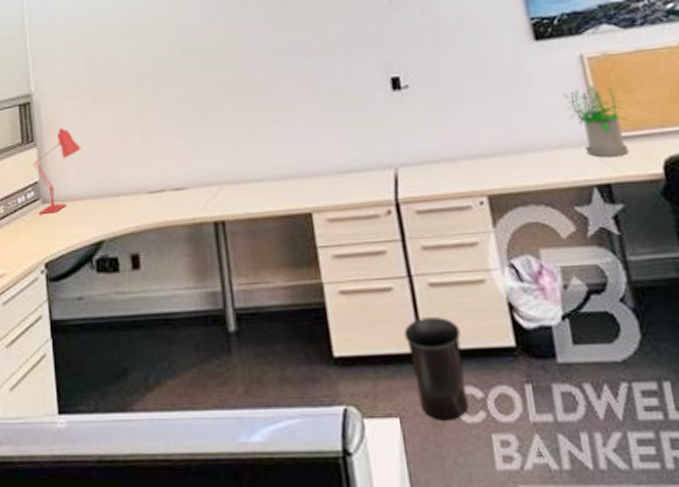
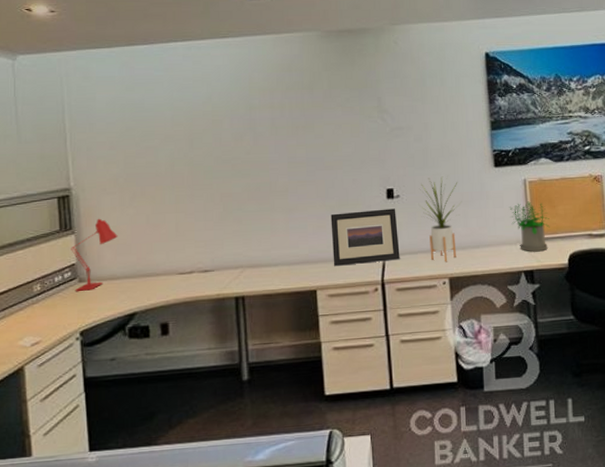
picture frame: none [322,103,417,181] -> present [330,208,400,266]
waste bin: present [403,317,469,420] -> none [379,364,421,435]
house plant: none [435,57,495,174] -> present [420,176,461,263]

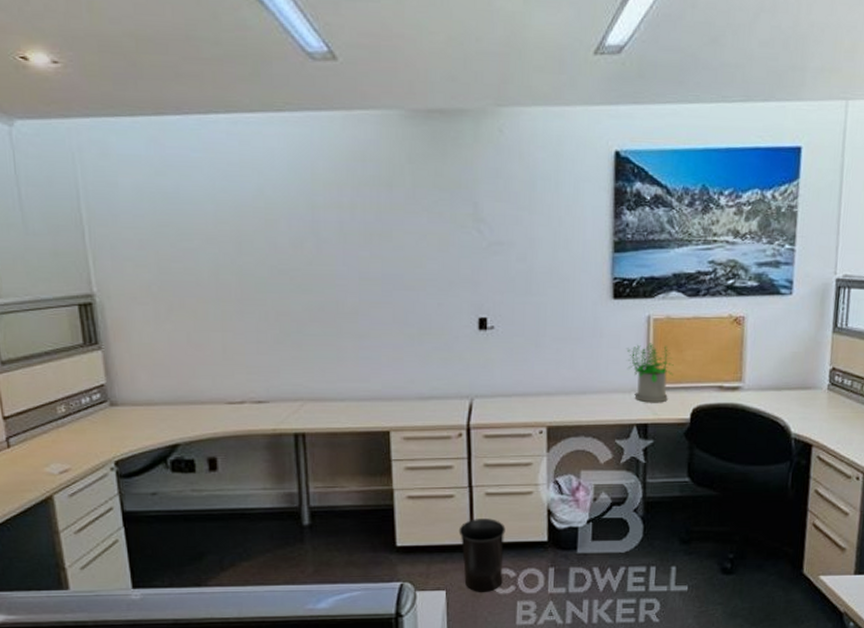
desk lamp: present [71,218,118,291] -> none [98,332,154,416]
picture frame: present [330,208,400,266] -> none [409,342,491,405]
waste bin: none [379,364,421,435] -> present [458,519,506,592]
house plant: present [420,176,461,263] -> none [519,306,569,409]

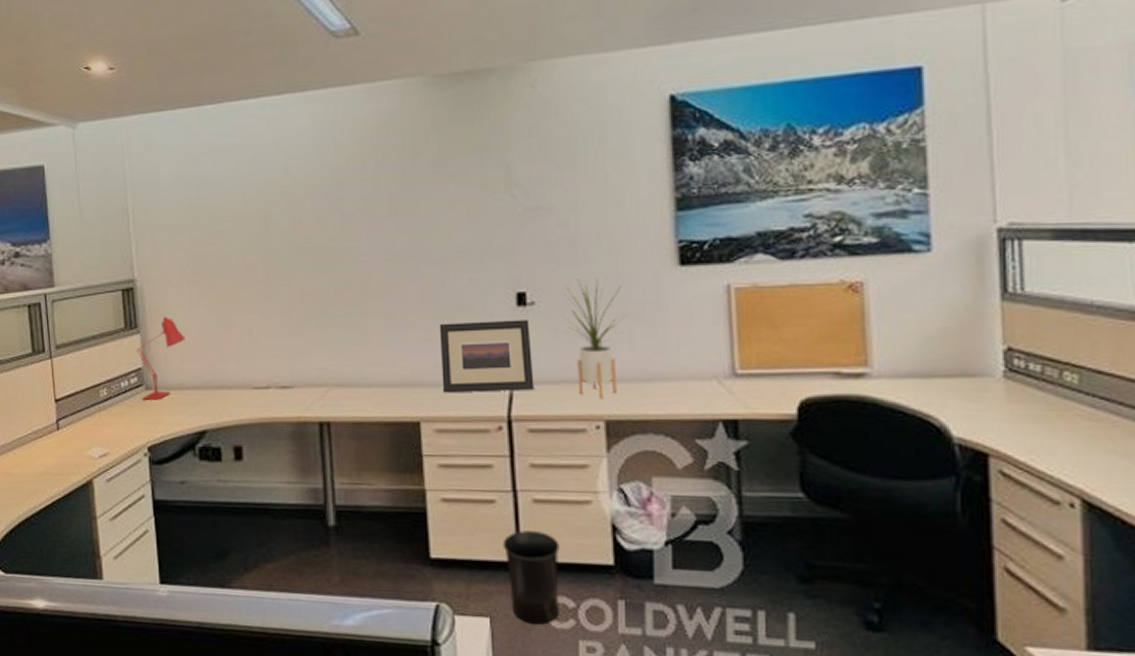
desk lamp: none [98,332,154,416] -> present [136,316,186,400]
picture frame: none [409,342,491,405] -> present [439,320,534,393]
house plant: none [519,306,569,409] -> present [565,277,626,399]
potted plant: present [626,343,674,404] -> none [702,318,768,395]

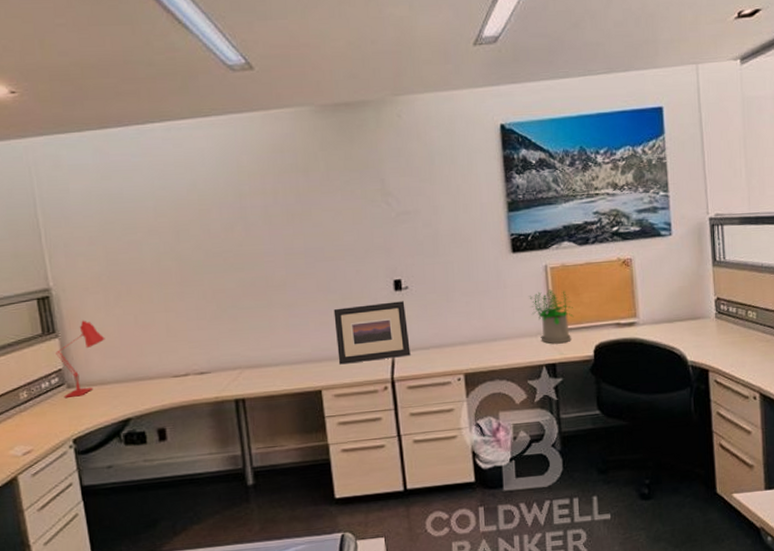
waste bin: present [502,530,560,625] -> none [391,464,437,537]
house plant: present [565,277,626,399] -> none [430,264,476,358]
potted plant: none [702,318,768,395] -> present [529,289,574,345]

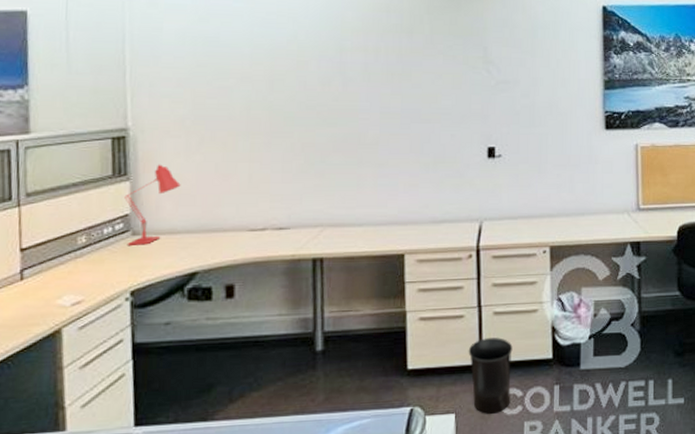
picture frame: present [333,301,411,365] -> none [424,169,498,229]
waste bin: none [391,464,437,537] -> present [468,338,513,414]
potted plant: present [529,289,574,345] -> none [619,168,660,224]

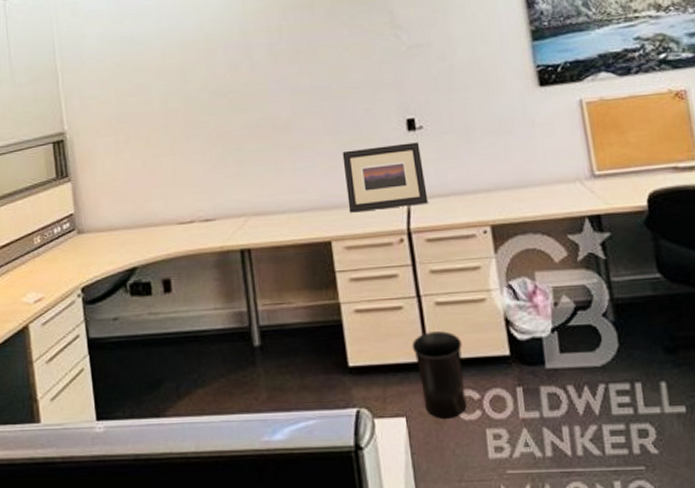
desk lamp: present [124,164,181,245] -> none [68,163,114,244]
picture frame: none [424,169,498,229] -> present [342,142,428,213]

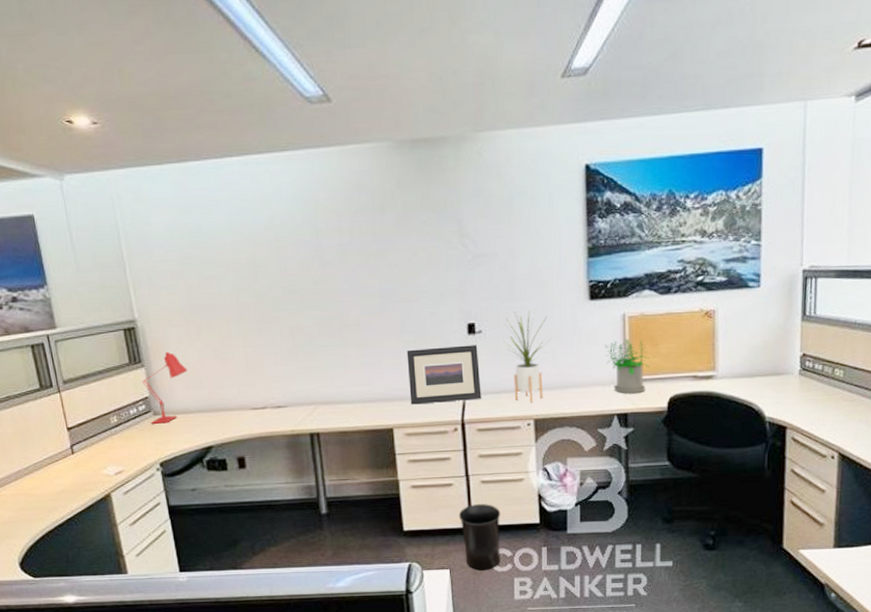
desk lamp: none [68,163,114,244] -> present [142,351,188,424]
house plant: none [447,101,500,207] -> present [504,310,550,403]
potted plant: none [562,127,619,193] -> present [604,339,650,395]

